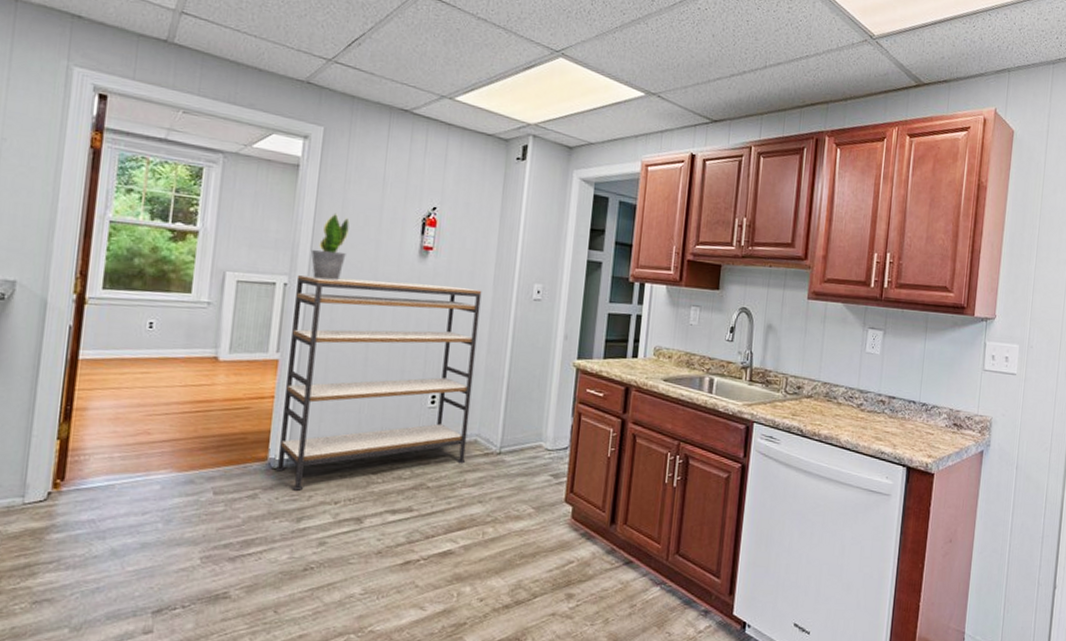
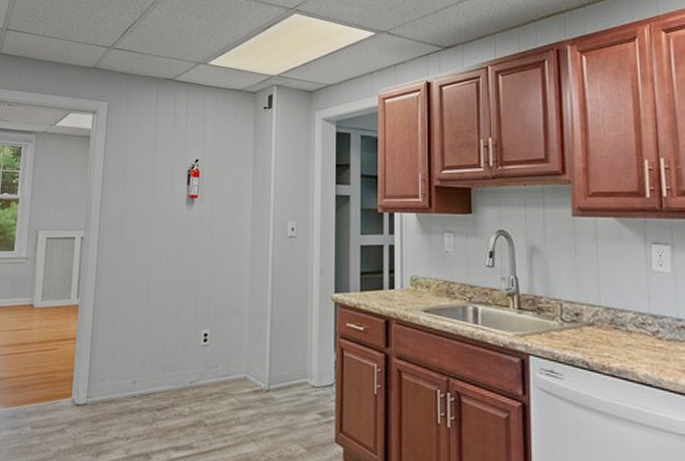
shelving unit: present [275,275,482,491] -> none [78,228,242,426]
potted plant: present [310,213,350,281] -> none [100,173,130,232]

